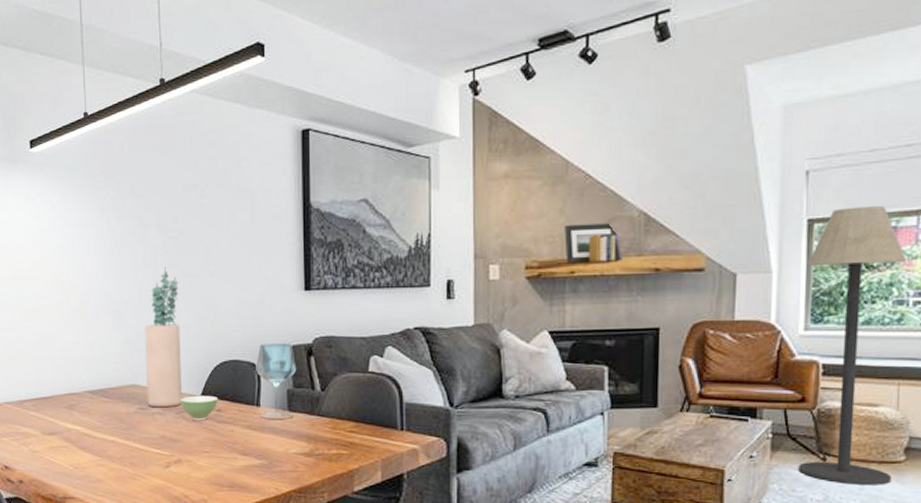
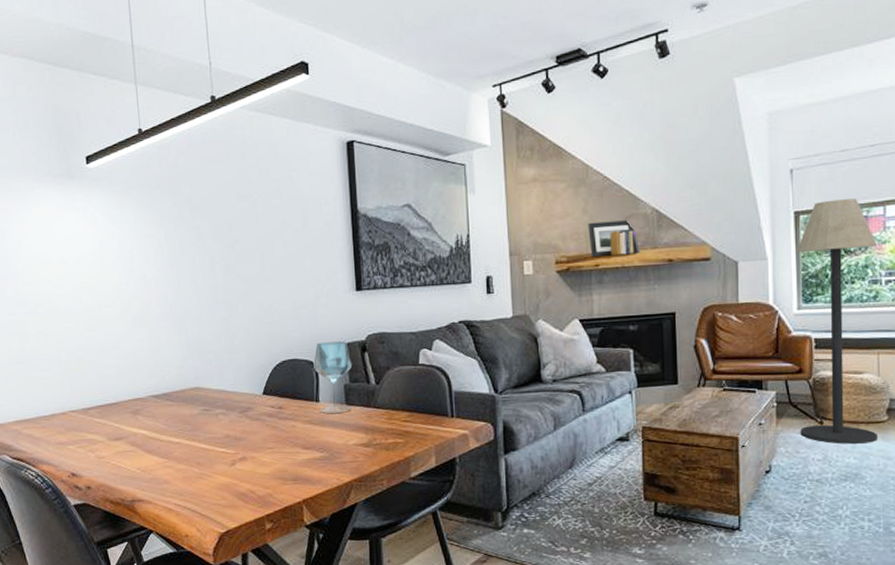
vase: present [143,266,182,408] -> none [204,273,244,409]
bowl: present [179,395,219,421] -> none [242,394,280,419]

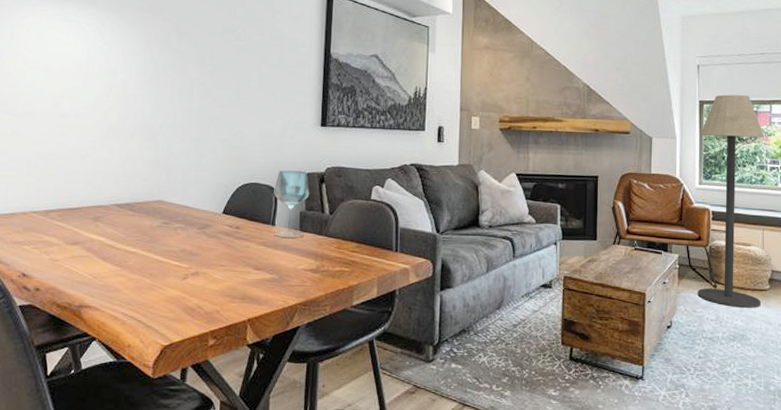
picture frame: present [588,220,636,258] -> none [529,90,568,122]
books: present [610,229,640,257] -> none [547,99,572,121]

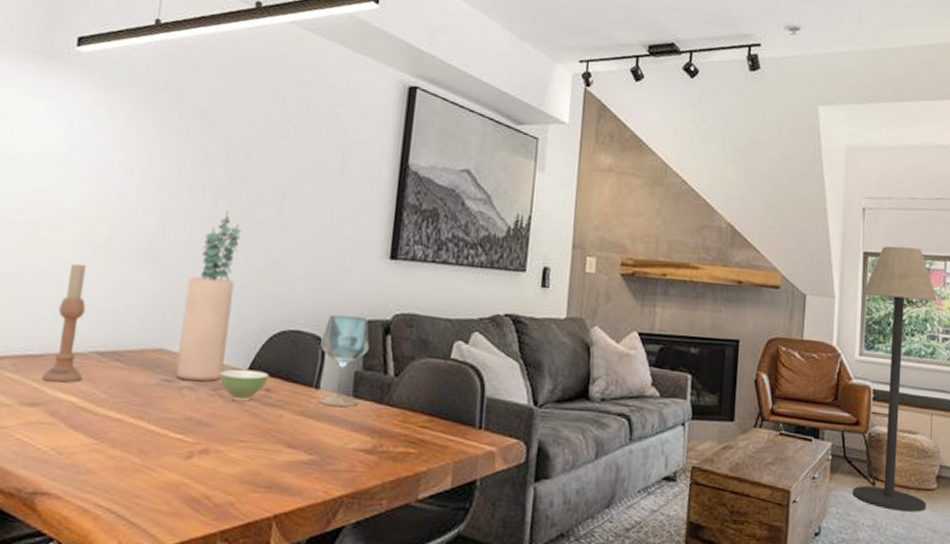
candlestick: none [79,141,107,227] -> present [41,263,87,383]
vase: none [171,96,211,224] -> present [175,210,242,382]
bowl: none [202,213,238,237] -> present [218,369,270,402]

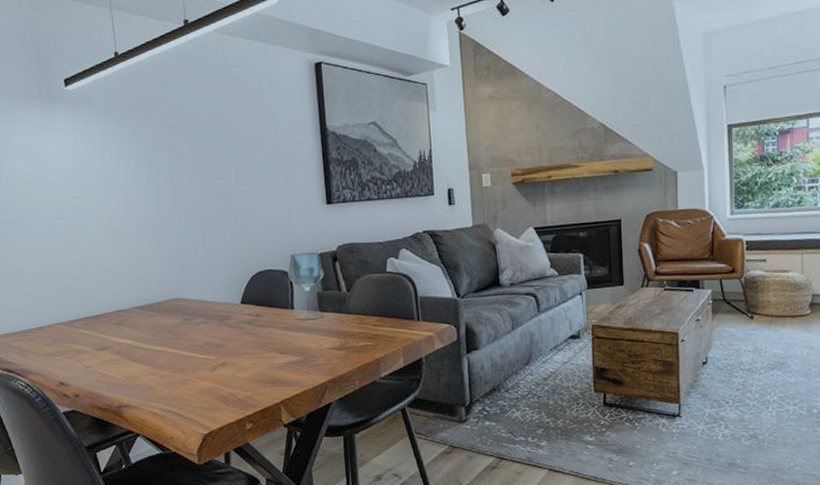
candlestick: present [41,263,87,383] -> none [103,247,130,332]
vase: present [175,210,242,382] -> none [183,189,223,318]
bowl: present [218,369,270,402] -> none [221,303,257,327]
floor lamp: present [852,246,938,512] -> none [729,112,802,336]

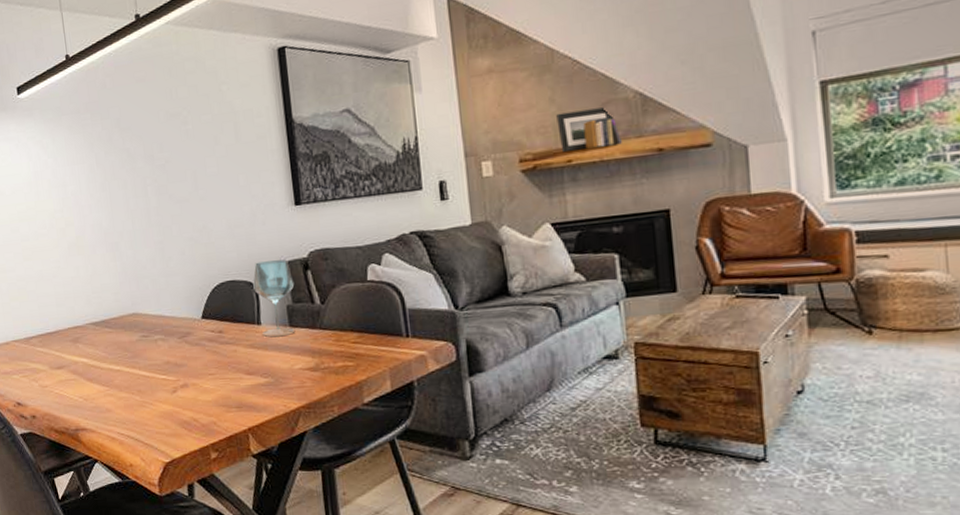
picture frame: none [541,134,585,170] -> present [556,107,617,153]
books: none [561,143,589,169] -> present [583,117,622,150]

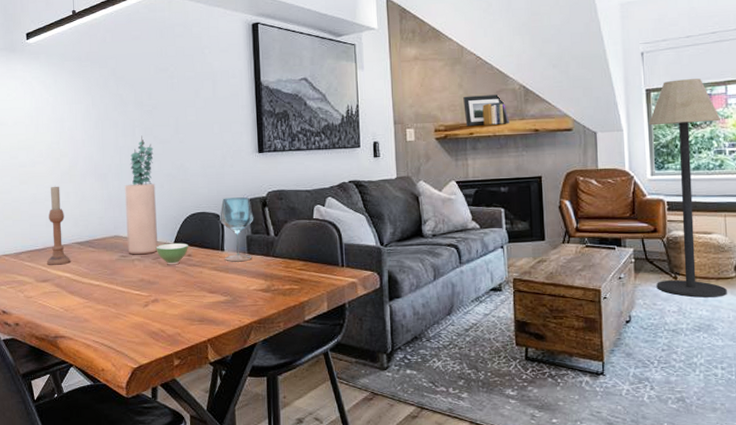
candlestick: none [58,260,86,350] -> present [46,186,71,265]
vase: none [139,195,183,334] -> present [124,135,158,255]
bowl: none [180,317,219,344] -> present [155,243,189,265]
floor lamp: none [824,59,950,358] -> present [648,79,727,298]

